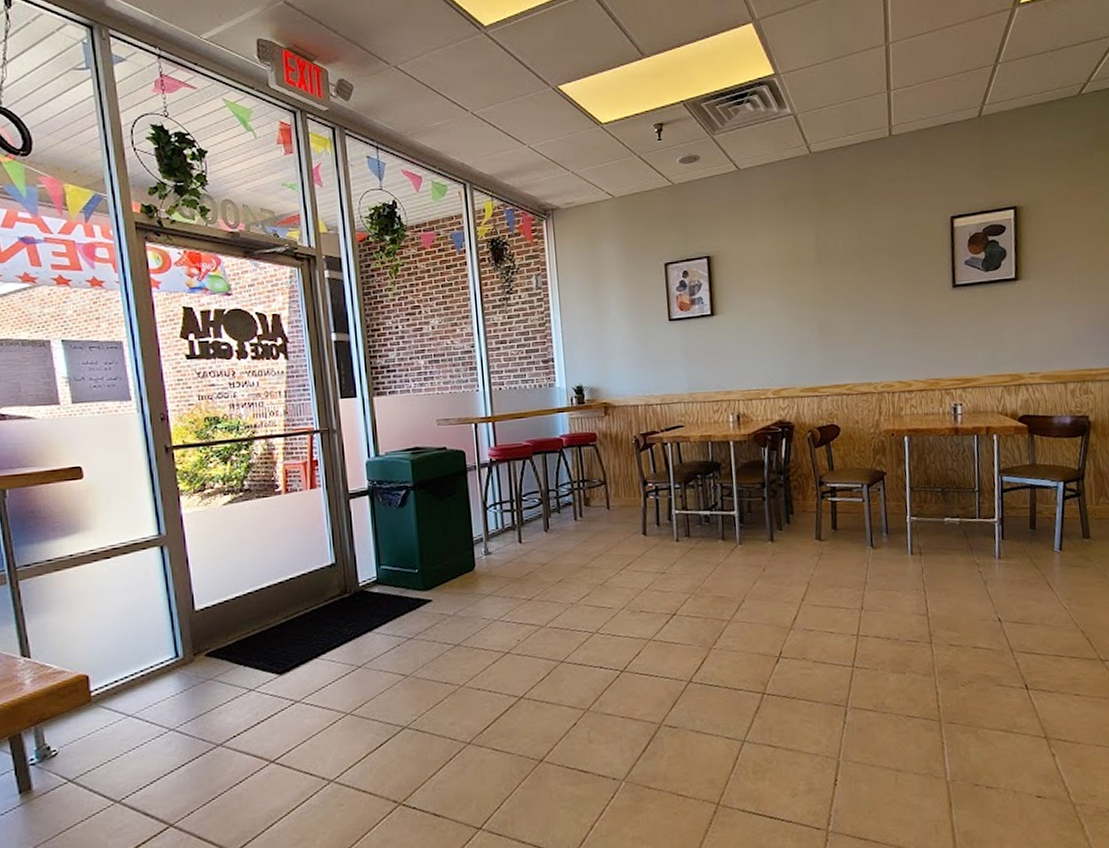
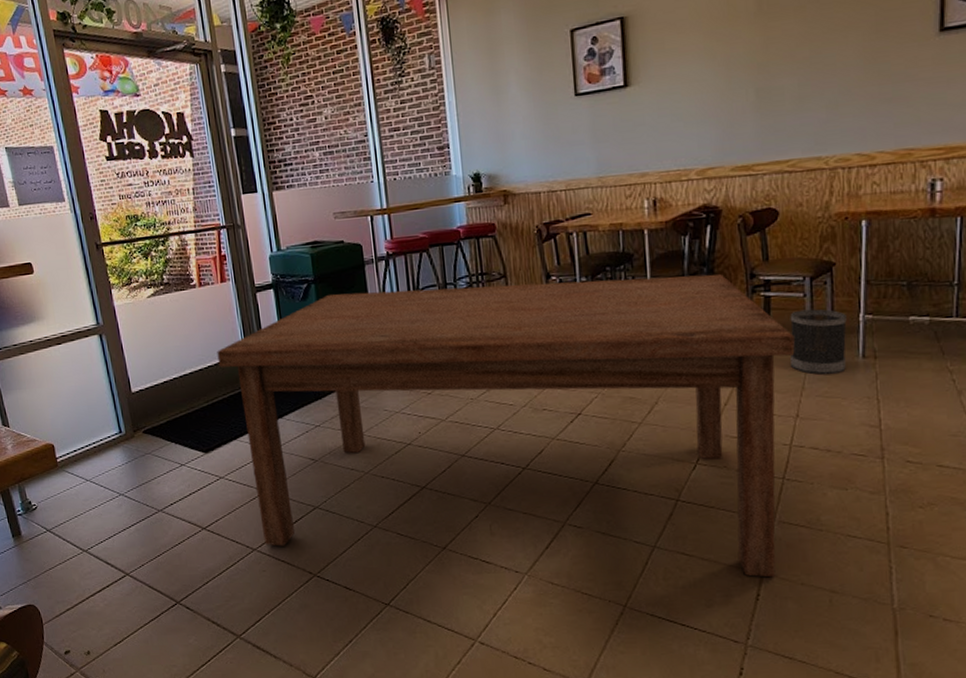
dining table: none [301,482,858,775] -> present [217,274,795,578]
wastebasket: none [852,512,899,570] -> present [790,308,847,375]

